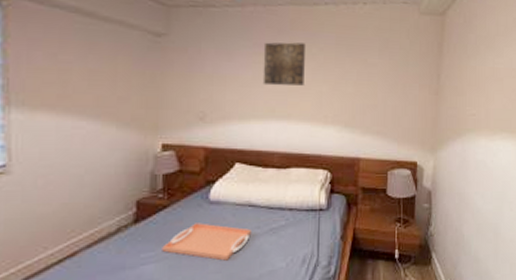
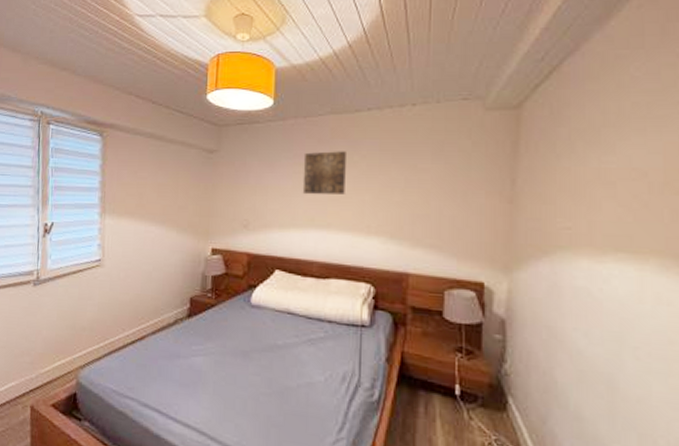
serving tray: present [162,223,251,261] -> none [209,324,289,365]

